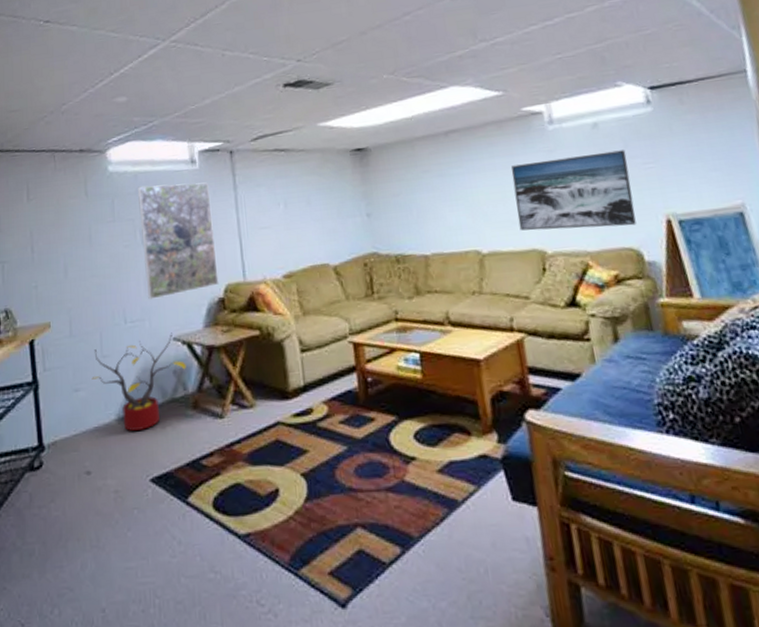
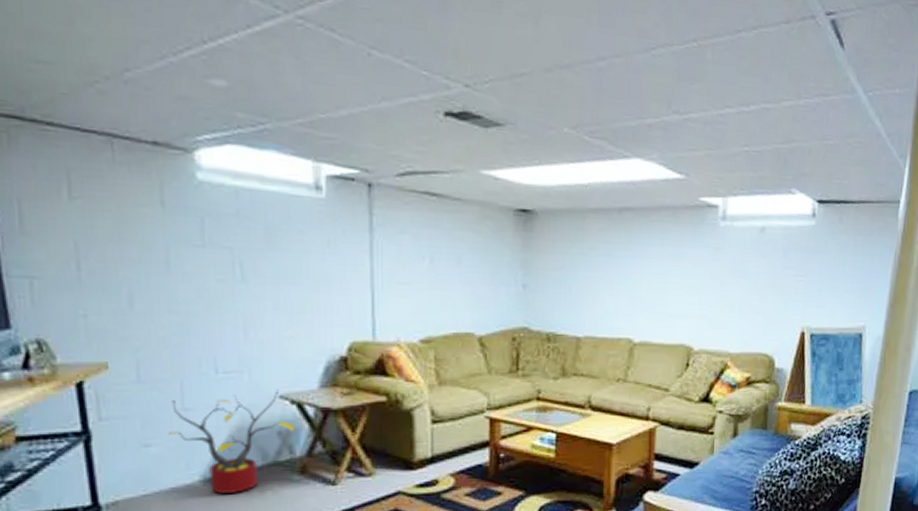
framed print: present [137,182,219,300] -> none [238,207,342,349]
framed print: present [511,150,637,231] -> none [673,257,783,333]

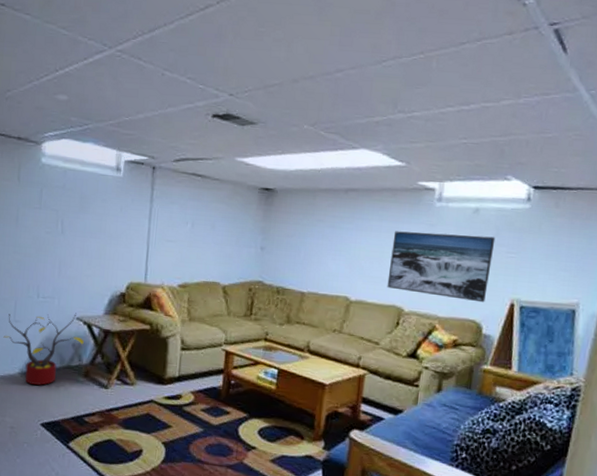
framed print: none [673,257,783,333] -> present [387,231,496,303]

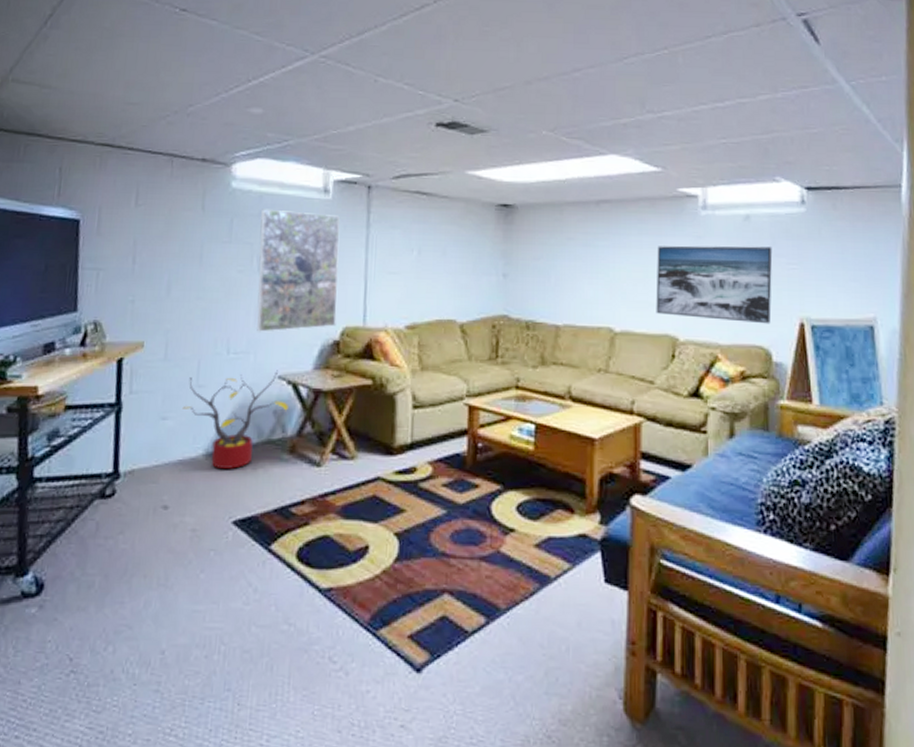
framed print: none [60,182,129,283] -> present [257,209,340,332]

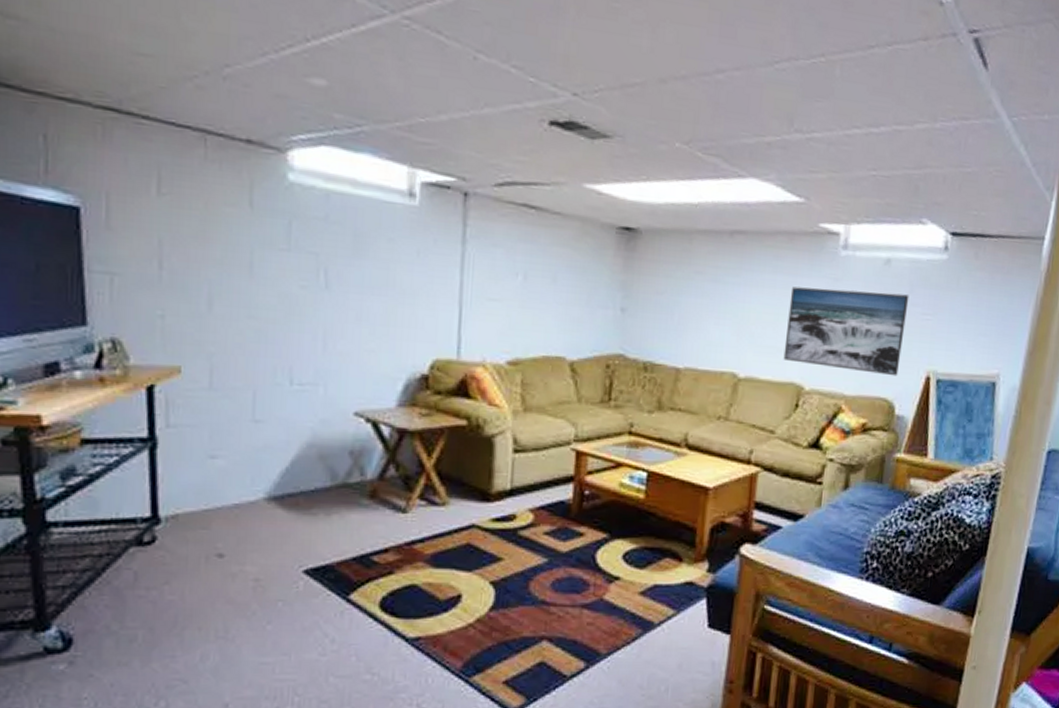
decorative plant: present [182,370,288,469] -> none [236,405,367,514]
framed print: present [257,209,340,332] -> none [325,211,429,362]

